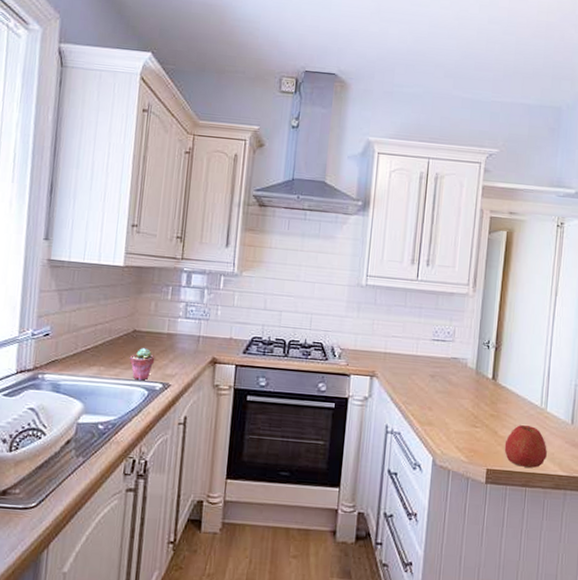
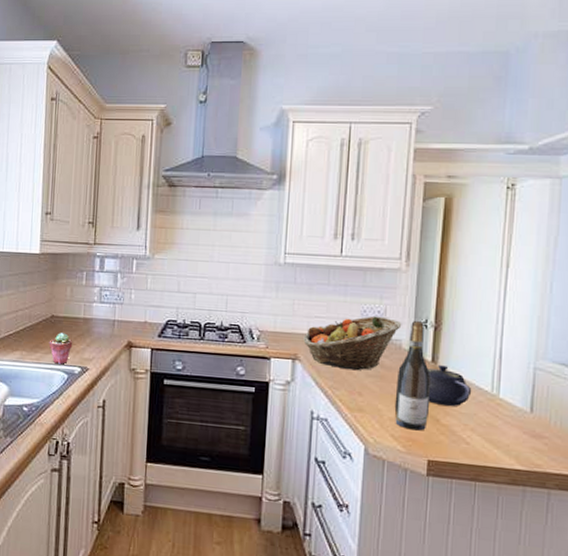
fruit basket: none [381,336,468,387] -> present [303,316,402,371]
wine bottle: none [459,341,491,442] -> present [394,320,431,431]
teapot: none [488,382,525,420] -> present [427,365,472,407]
apple: present [504,425,547,468] -> none [448,413,501,461]

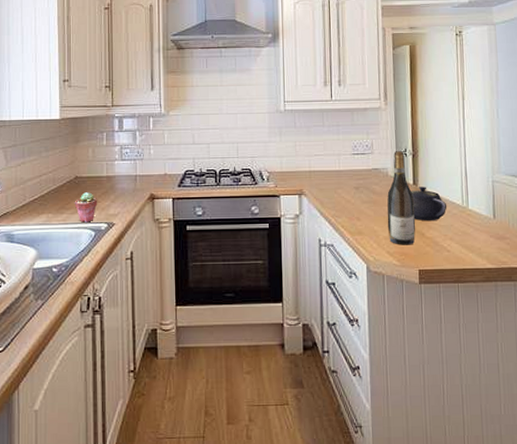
fruit basket: present [303,316,402,371] -> none [307,149,387,199]

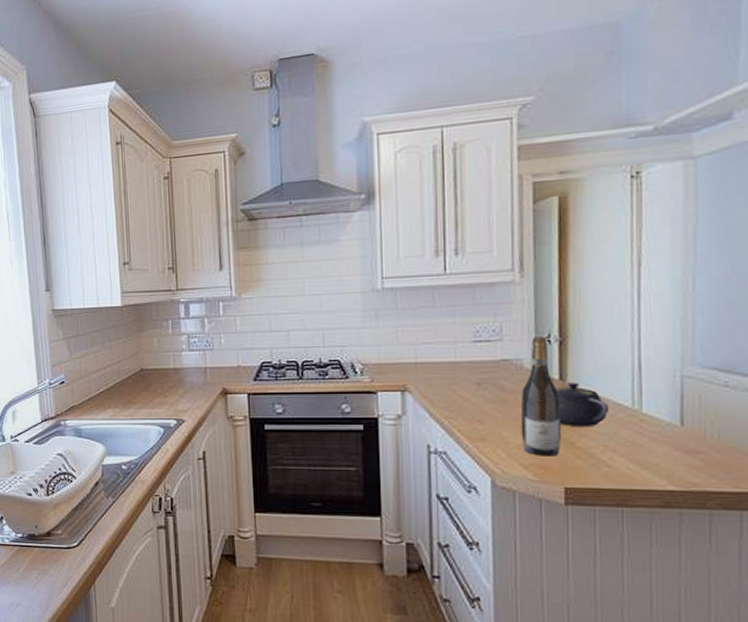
potted succulent: present [74,192,98,223] -> none [141,386,166,418]

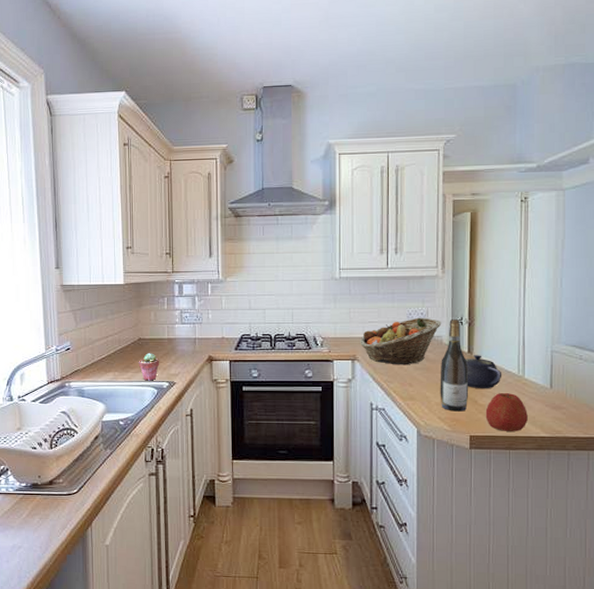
potted succulent: none [141,386,166,418] -> present [138,353,160,381]
fruit basket: none [411,335,521,397] -> present [360,317,442,365]
apple: none [586,432,648,483] -> present [485,393,528,431]

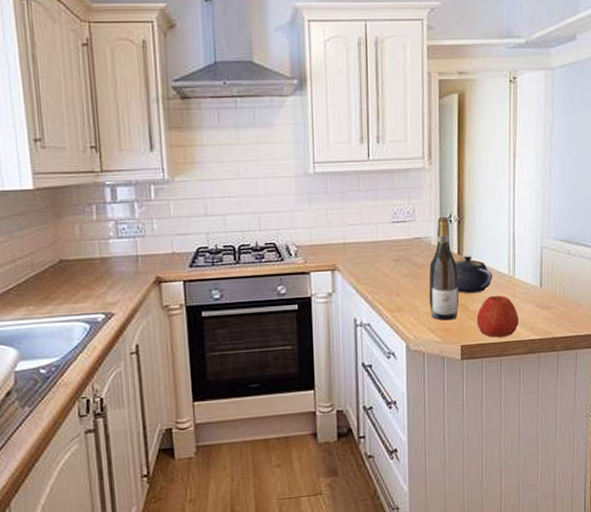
potted succulent: present [138,353,160,381] -> none [61,278,91,314]
fruit basket: present [360,317,442,365] -> none [340,216,430,273]

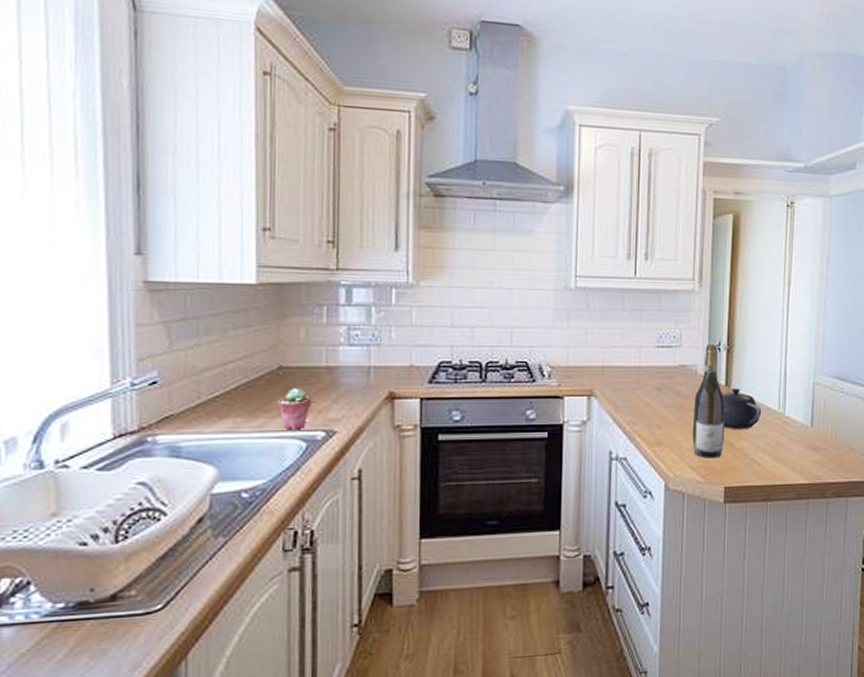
potted succulent: none [61,278,91,314] -> present [276,388,312,430]
apple: present [476,295,519,338] -> none [742,434,787,480]

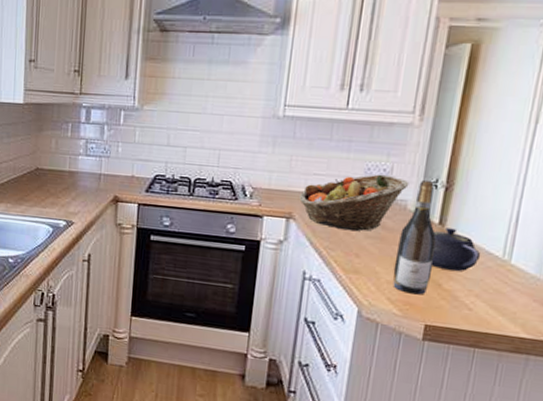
potted succulent: present [276,388,312,430] -> none [33,186,58,218]
fruit basket: none [599,341,697,402] -> present [299,174,409,232]

